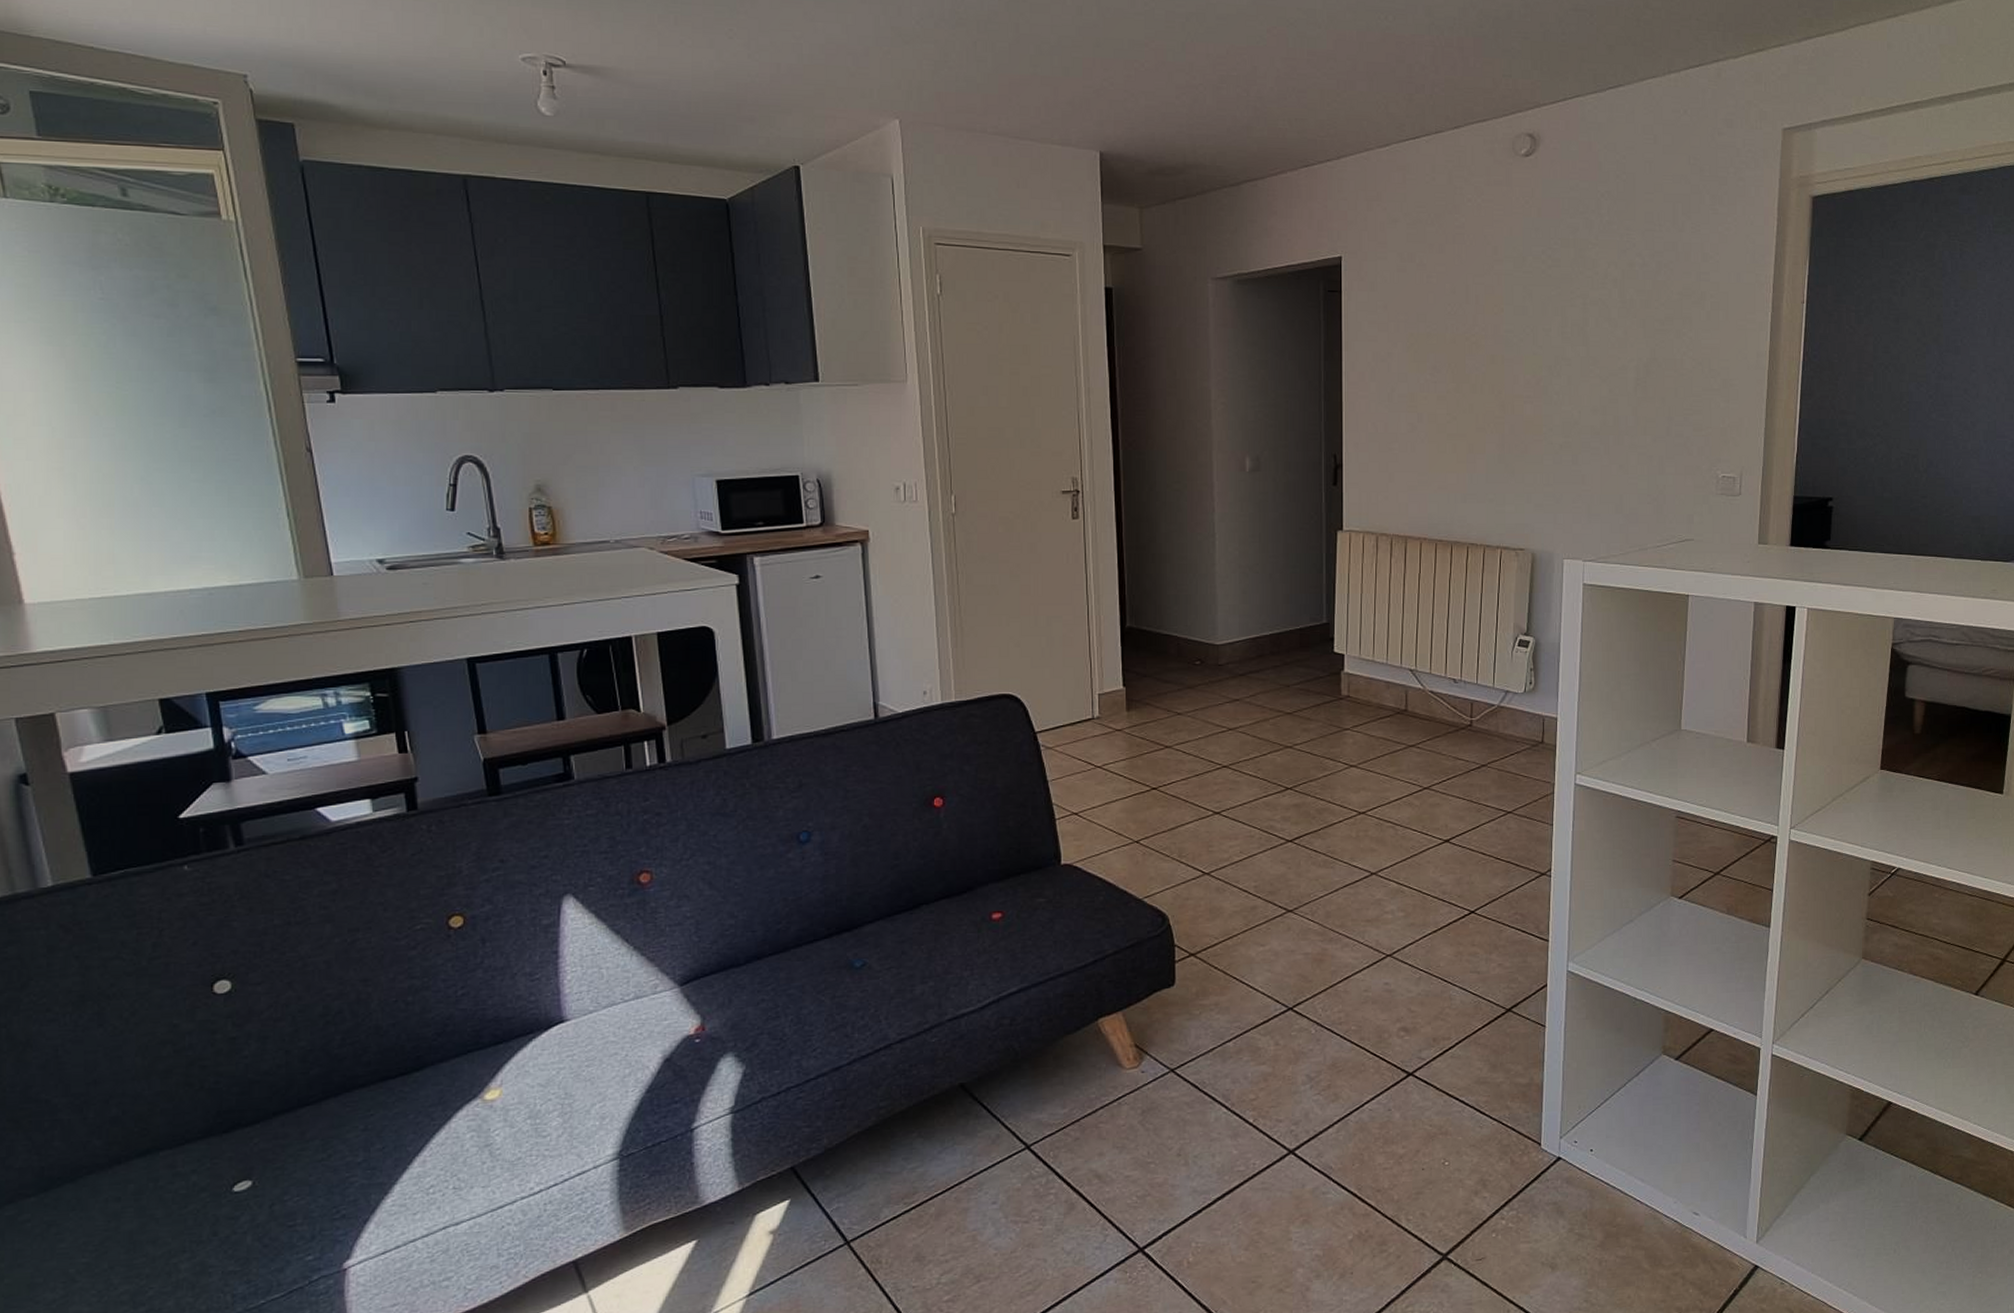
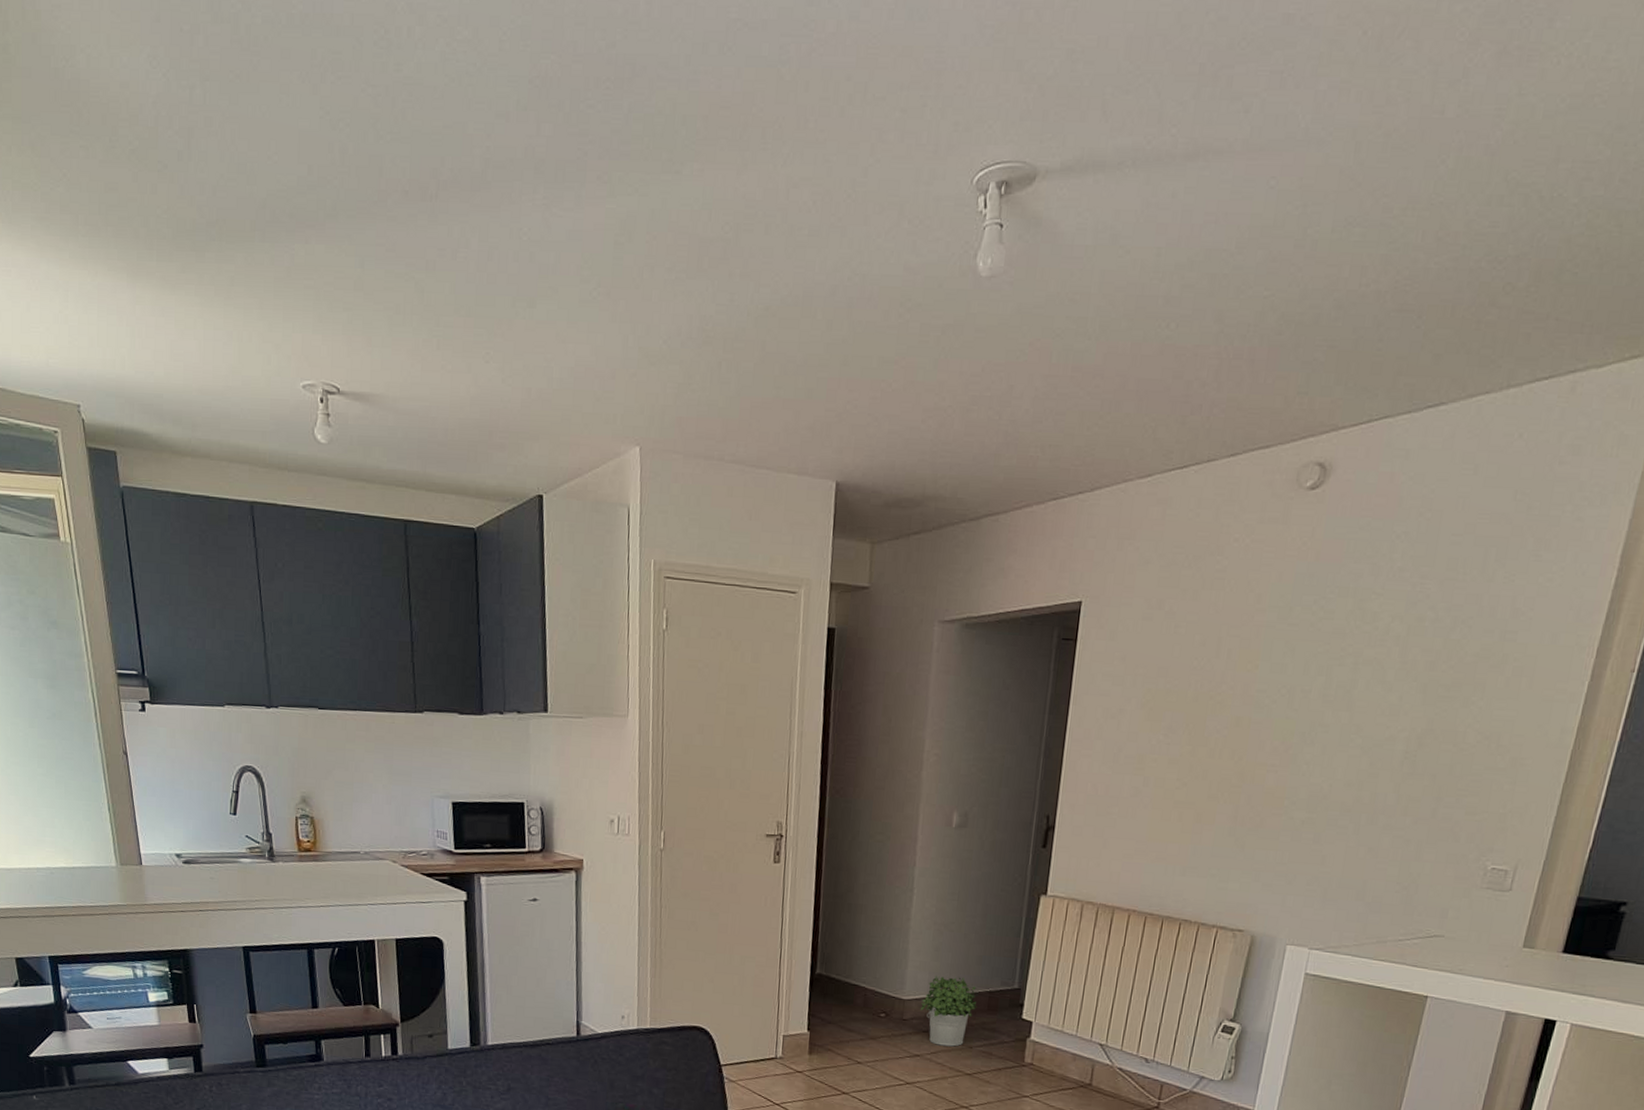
potted plant: none [1235,617,1290,687] -> present [921,975,977,1047]

